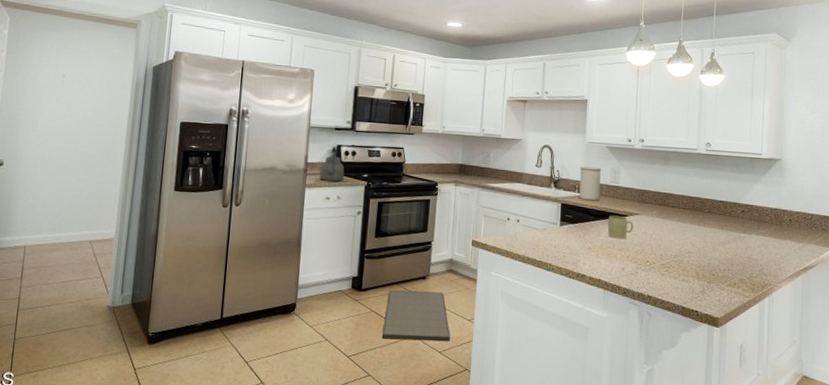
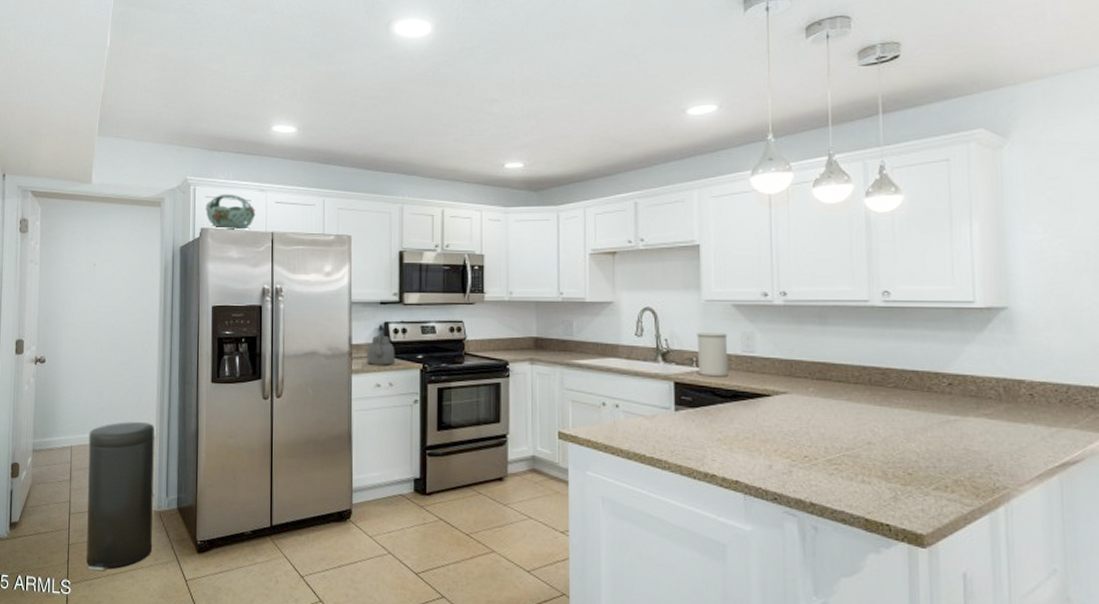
pedal bin: none [32,224,114,364] -> present [86,422,154,572]
decorative basket: none [181,22,229,57] -> present [205,194,256,230]
doormat: present [381,289,450,341] -> none [454,493,540,558]
mug: present [607,215,634,239] -> none [742,395,781,427]

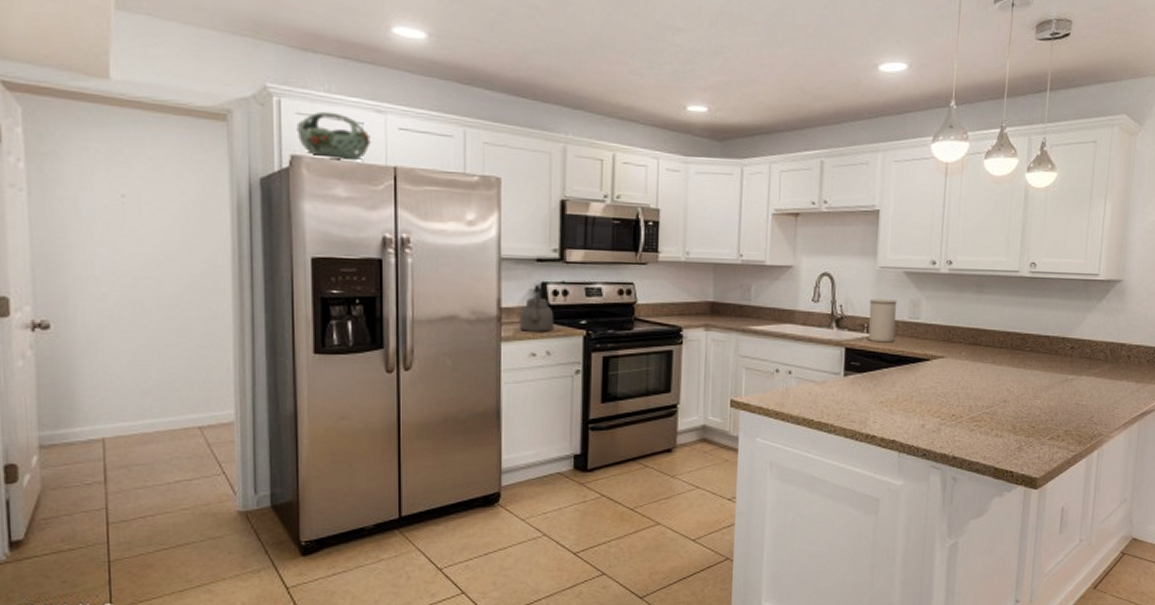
pedal bin: present [86,422,154,572] -> none [130,405,238,590]

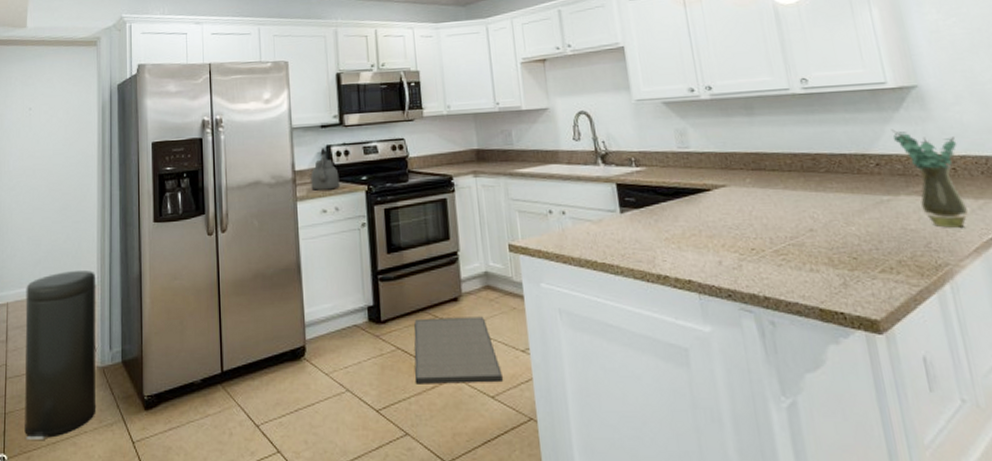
pedal bin: none [130,405,238,590] -> present [24,270,97,441]
decorative basket: present [296,111,371,161] -> none [142,28,192,64]
doormat: none [617,467,706,529] -> present [414,316,503,384]
canister: present [868,299,898,343] -> none [631,130,668,176]
vase: none [1090,317,1137,405] -> present [891,129,968,228]

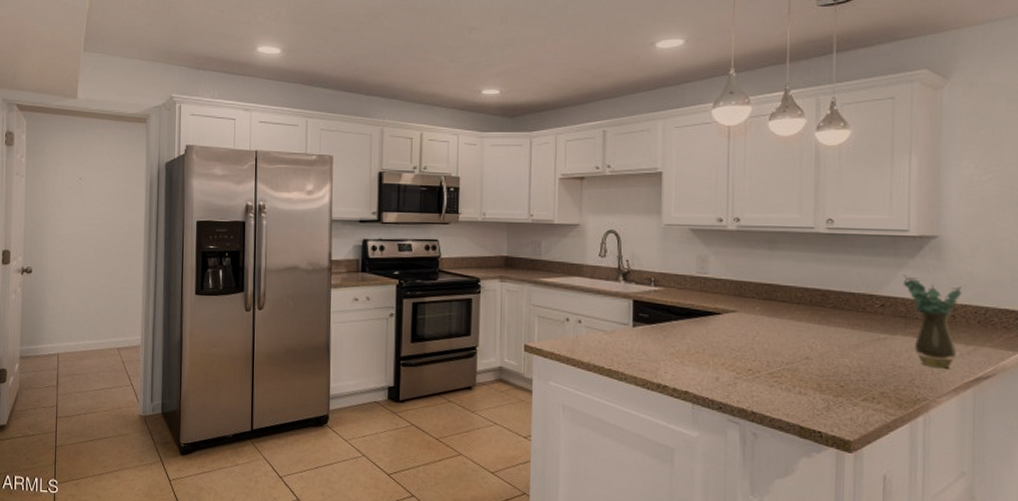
pedal bin: present [24,270,97,441] -> none [73,331,140,472]
kettle: present [311,148,340,191] -> none [346,241,373,281]
doormat: present [414,316,503,384] -> none [424,401,504,460]

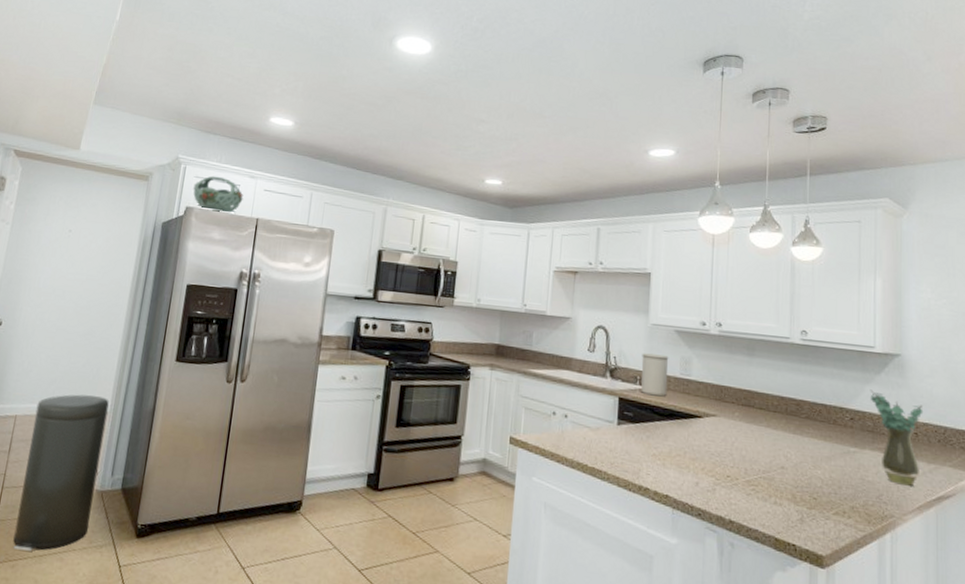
pedal bin: none [73,331,140,472] -> present [13,394,109,552]
decorative basket: none [190,112,240,148] -> present [193,176,244,213]
canister: none [655,254,684,296] -> present [641,353,669,397]

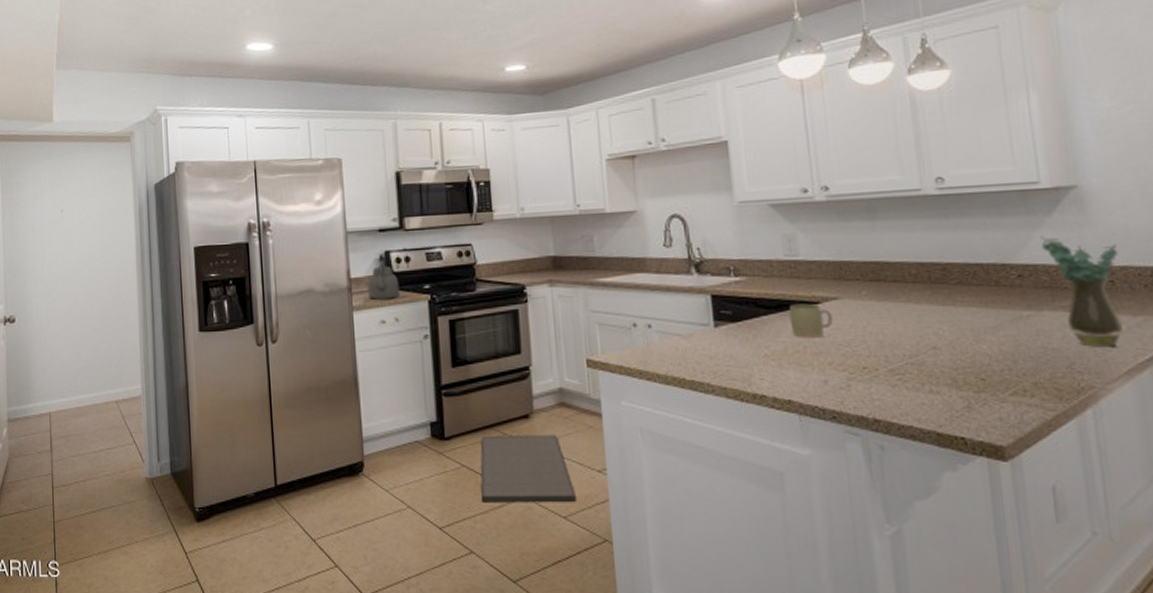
pedal bin: present [13,394,109,552] -> none [68,381,147,549]
decorative basket: present [193,176,244,213] -> none [179,122,235,161]
kettle: none [335,318,364,359] -> present [368,253,400,300]
doormat: none [399,491,482,560] -> present [480,435,576,503]
canister: present [641,353,669,397] -> none [732,236,771,287]
mug: none [676,415,710,446] -> present [788,303,833,338]

